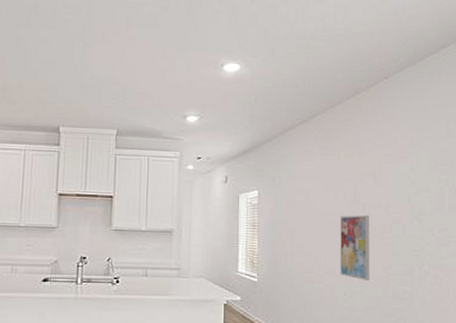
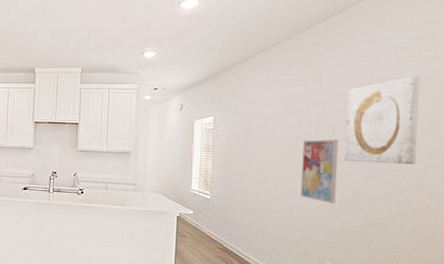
wall art: none [374,154,430,240] -> present [343,76,420,165]

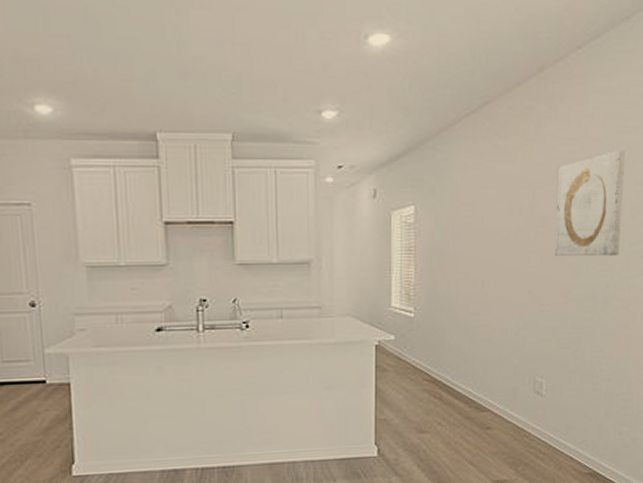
wall art: present [300,139,338,203] -> none [512,229,549,309]

